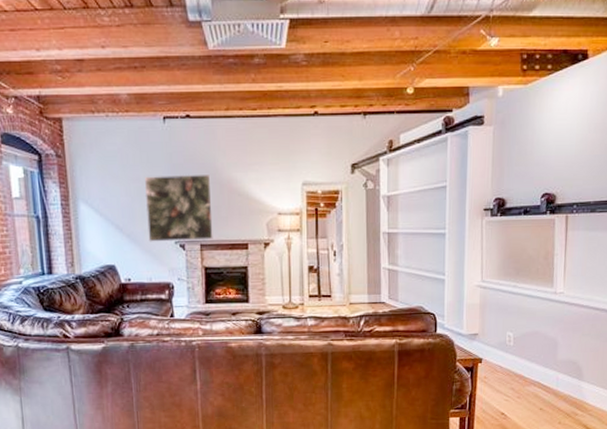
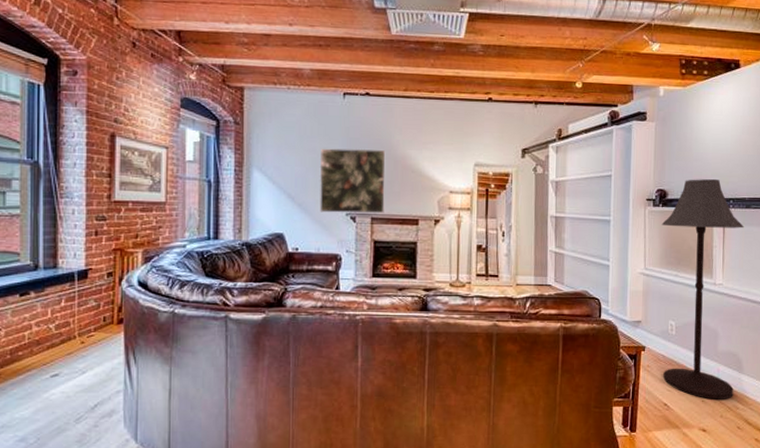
floor lamp: none [499,184,589,407] -> present [661,179,745,399]

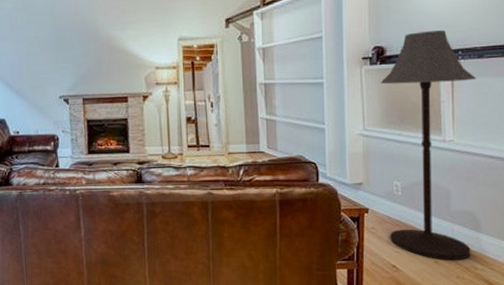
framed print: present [319,148,386,214] -> none [31,34,95,97]

